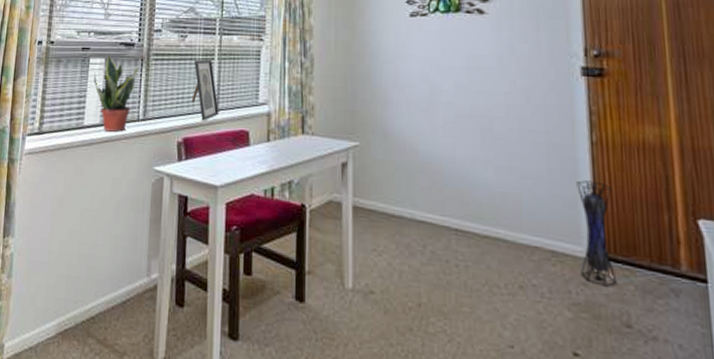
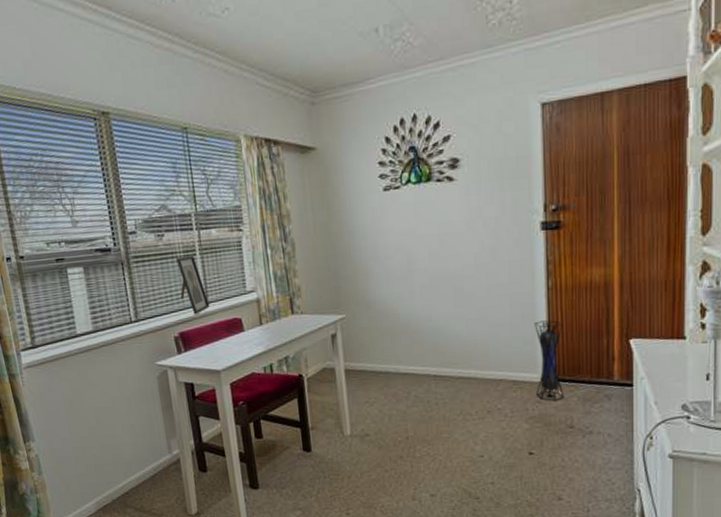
potted plant: present [94,52,140,132] -> none [75,260,122,337]

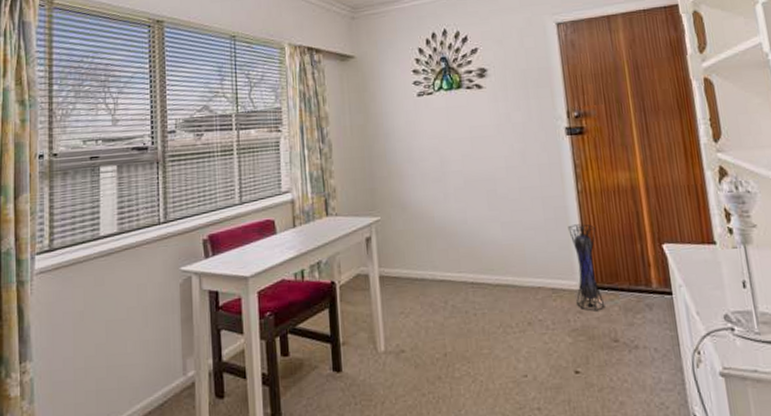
picture frame: present [176,255,210,315] -> none [213,155,243,216]

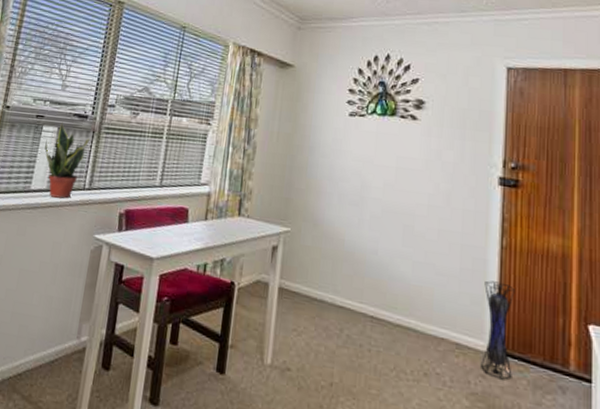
potted plant: none [106,158,156,239] -> present [44,122,91,199]

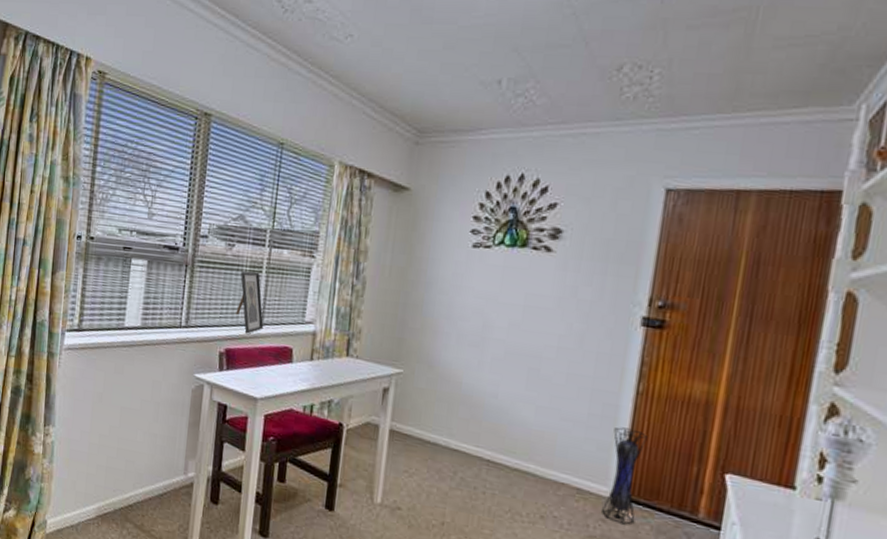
potted plant: present [44,122,91,199] -> none [135,254,184,337]
picture frame: none [137,137,163,196] -> present [236,271,264,334]

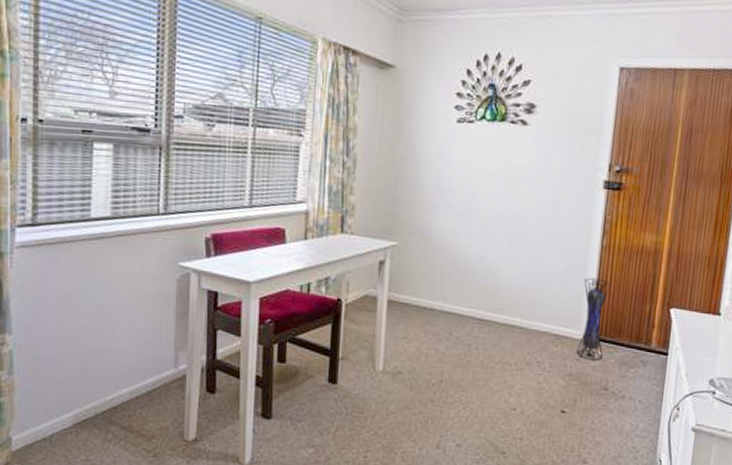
picture frame: present [236,271,264,334] -> none [221,152,253,217]

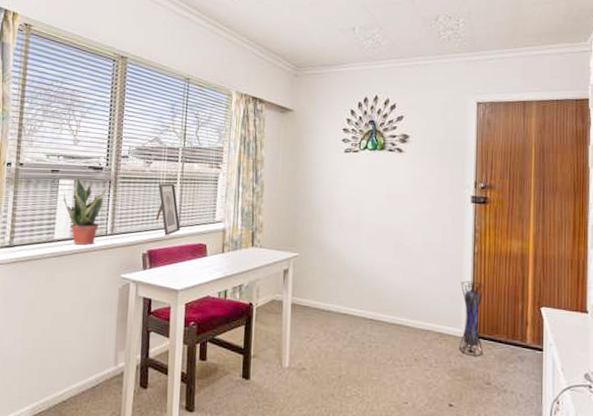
potted plant: none [100,137,158,226] -> present [63,175,108,245]
picture frame: none [221,152,253,217] -> present [155,183,181,236]

